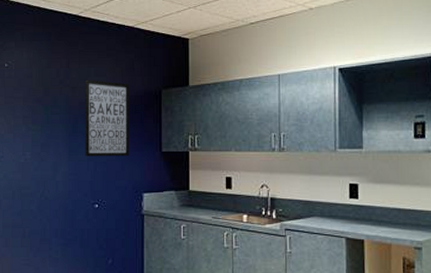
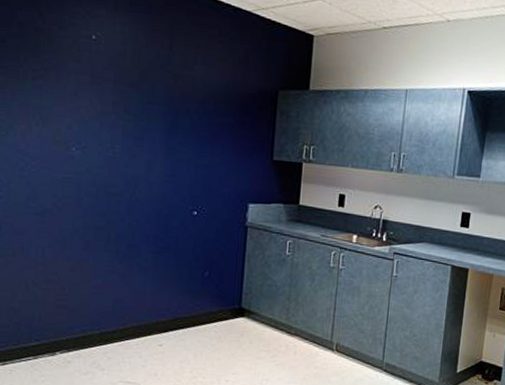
wall art: present [84,79,130,157] -> none [185,67,243,162]

